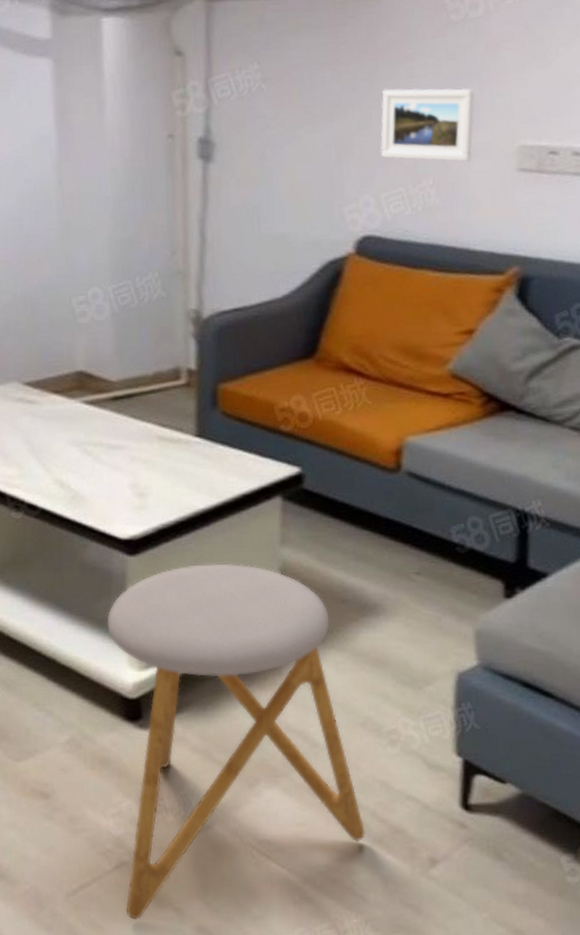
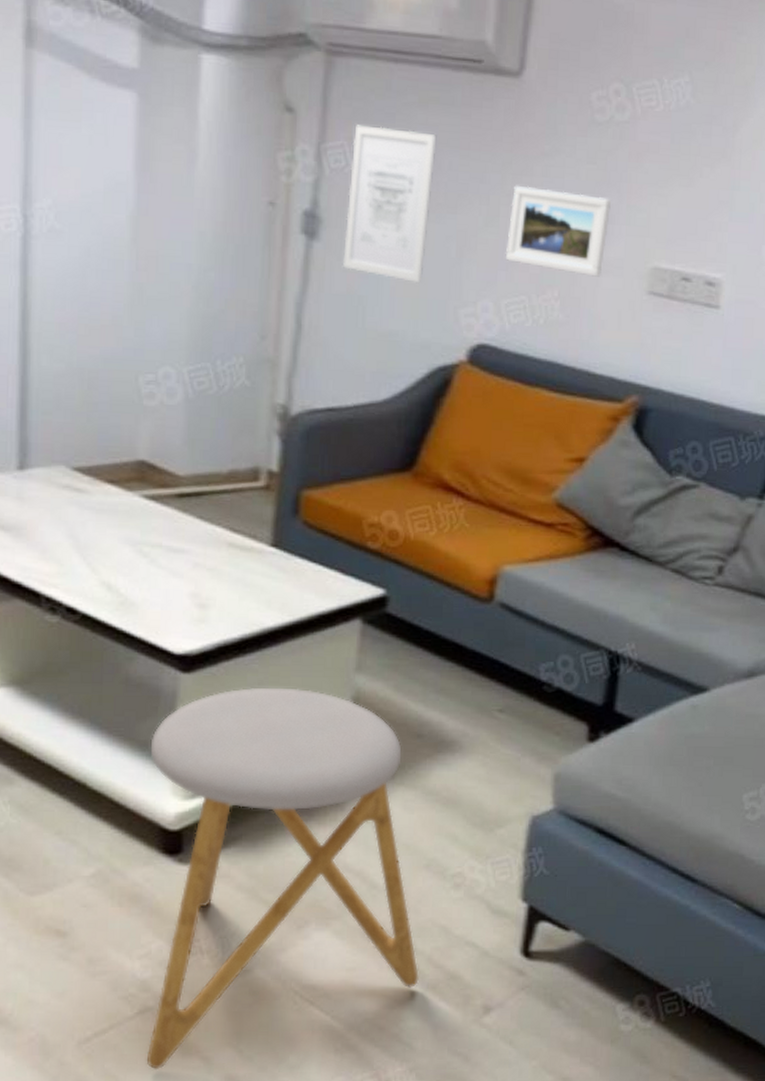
wall art: none [235,55,309,188] -> present [343,125,437,282]

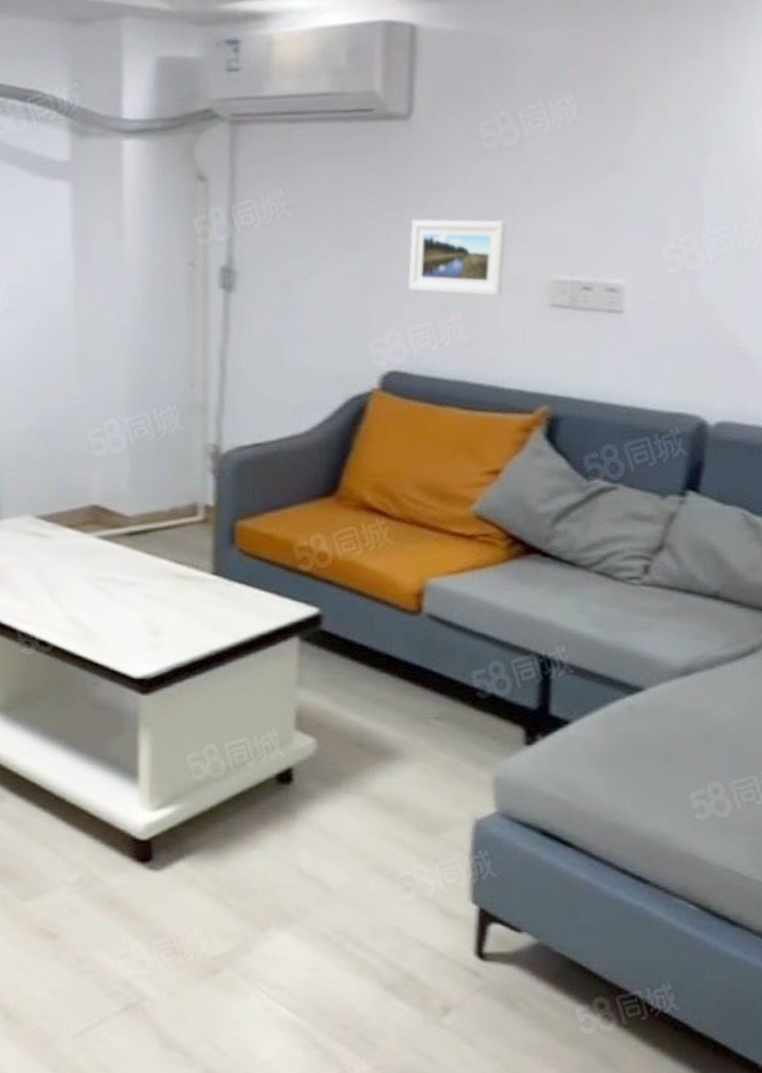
stool: present [146,687,419,1071] -> none [118,704,378,1063]
wall art: present [343,125,437,282] -> none [258,182,336,320]

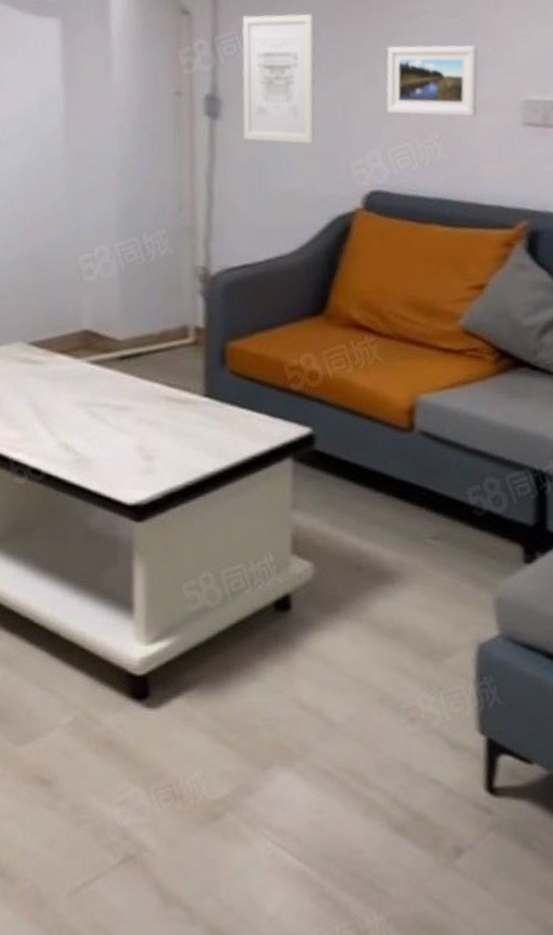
wall art: none [258,182,336,320] -> present [241,13,315,144]

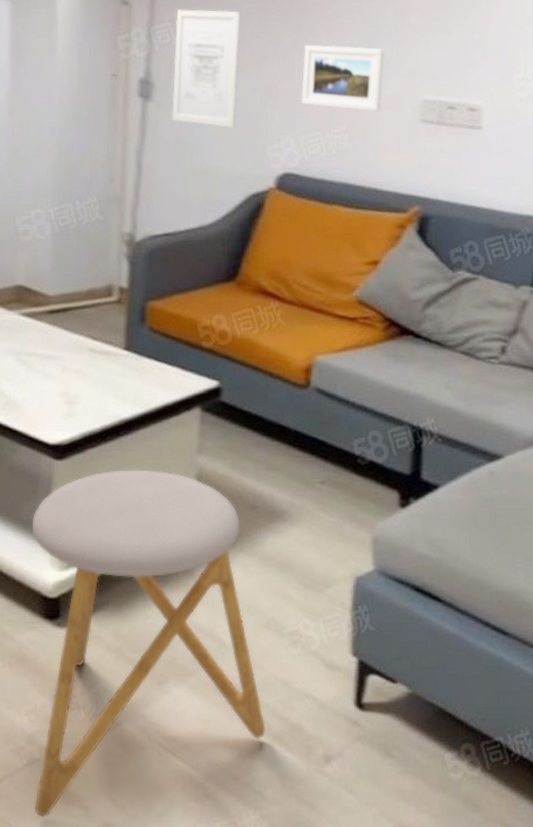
stool: none [112,529,386,922] -> present [32,469,266,818]

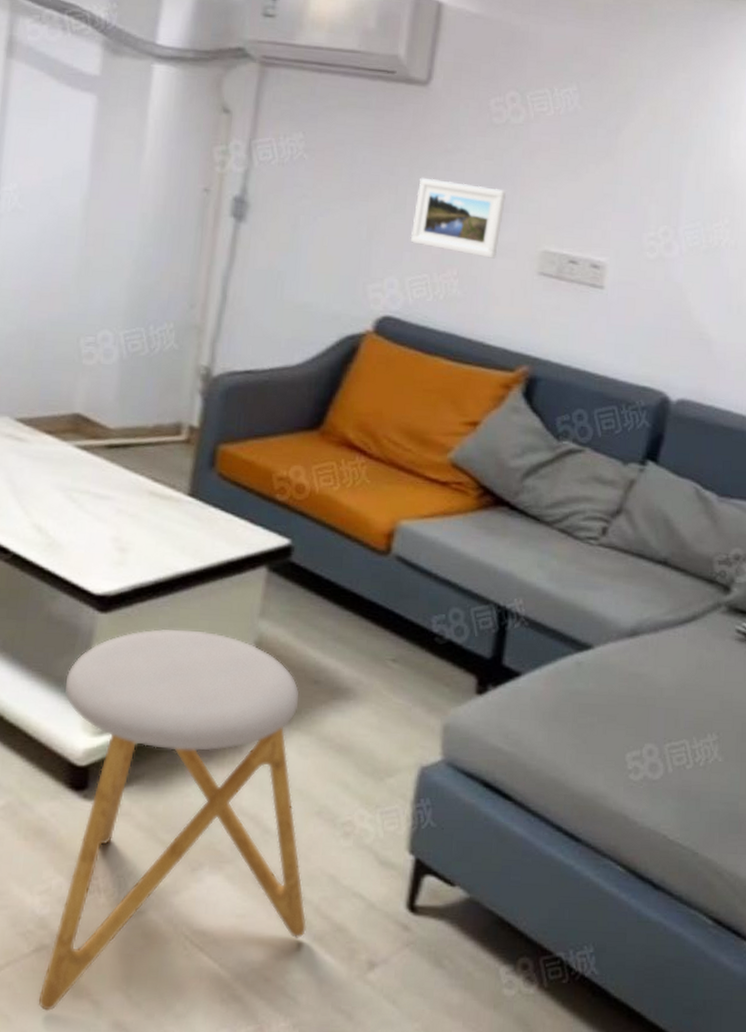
wall art: present [172,9,241,127] -> none [266,124,354,261]

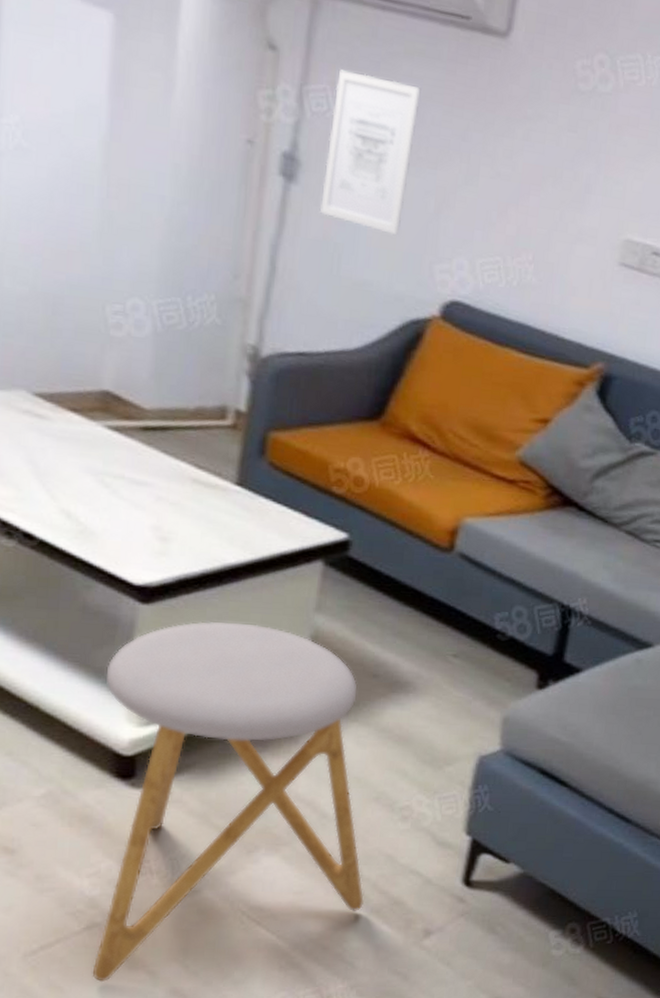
wall art: none [266,124,354,261] -> present [320,69,421,235]
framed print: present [410,177,506,259] -> none [483,146,589,245]

